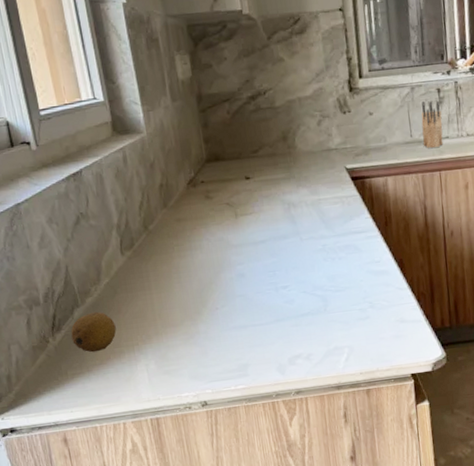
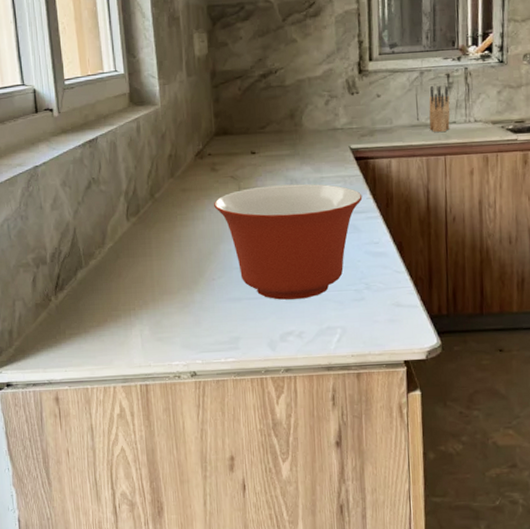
fruit: present [71,311,117,353] -> none [72,274,115,314]
mixing bowl: none [211,206,361,325] -> present [214,183,363,300]

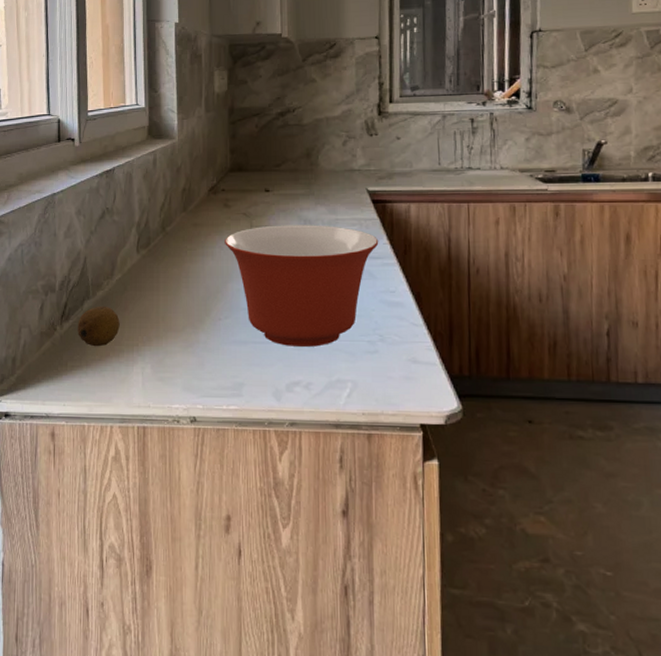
fruit: none [72,274,115,314] -> present [78,306,120,347]
knife block: present [429,85,450,132] -> none [451,129,474,178]

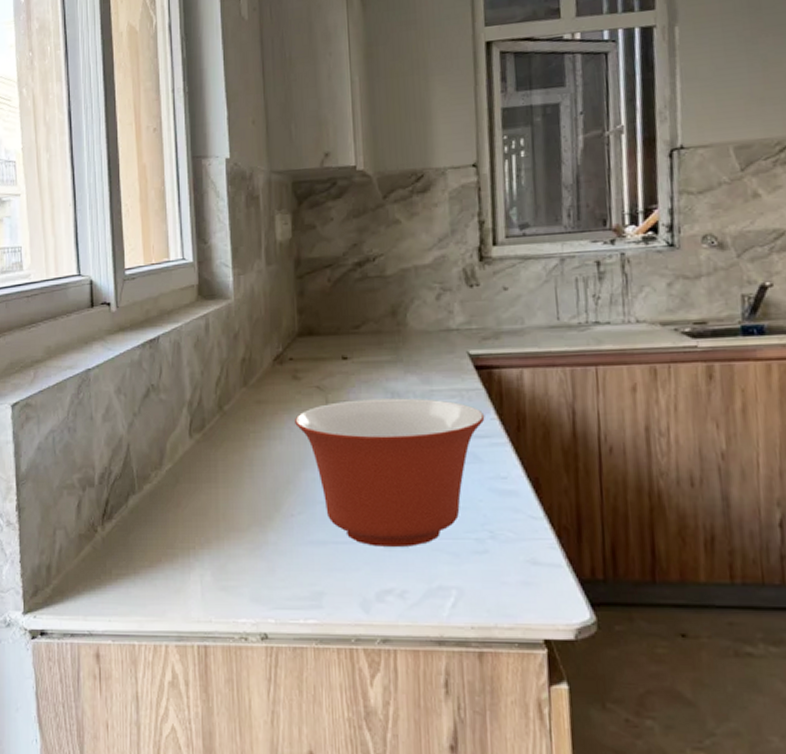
fruit: present [78,306,120,347] -> none [122,501,172,551]

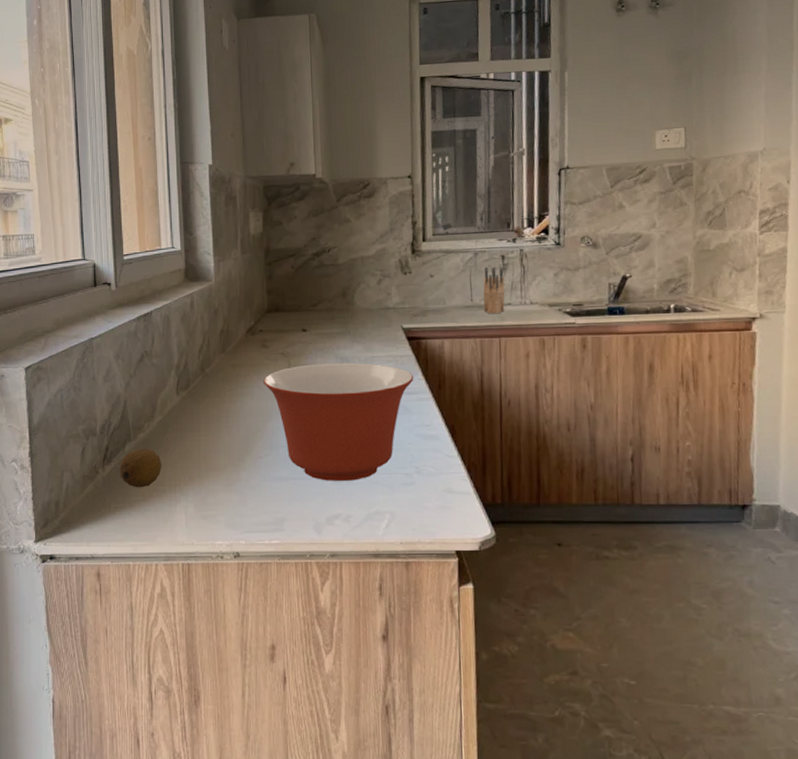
fruit: none [122,501,172,551] -> present [120,447,162,488]
knife block: none [572,275,603,335] -> present [483,266,505,313]

